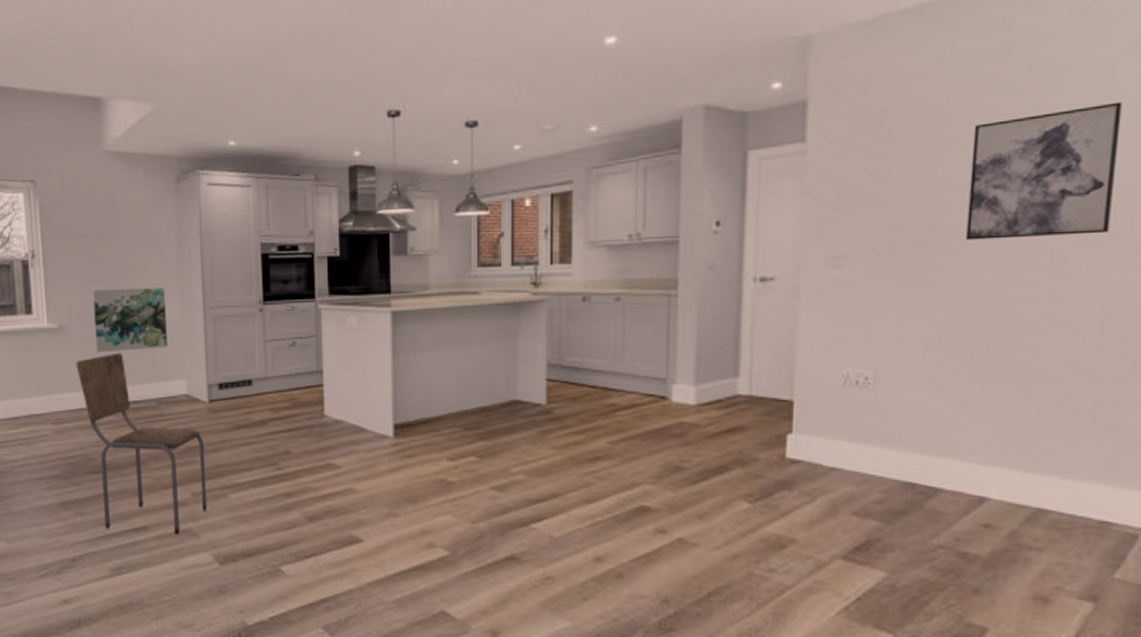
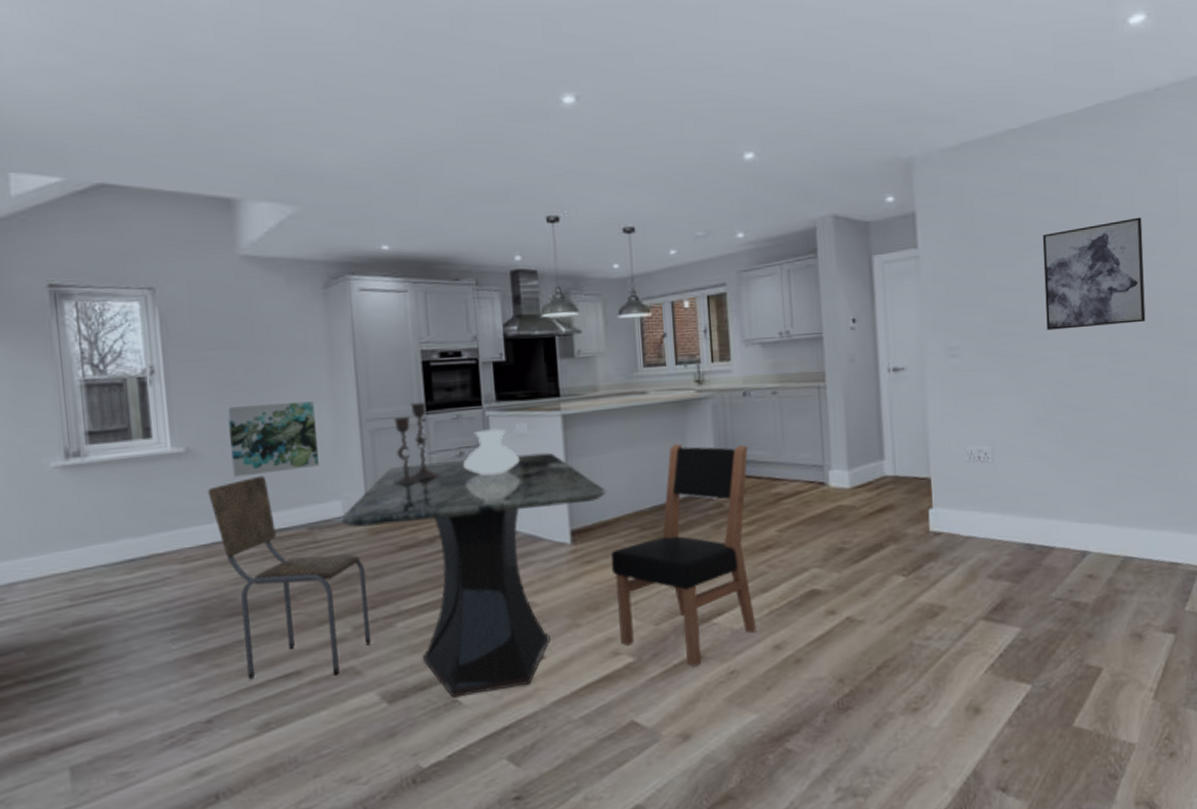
dining table: none [184,347,432,567] -> present [340,452,607,698]
candlestick: none [231,293,274,368] -> present [393,402,440,485]
vase: none [295,322,348,365] -> present [463,429,520,475]
dining chair: none [431,346,582,568] -> present [610,443,757,667]

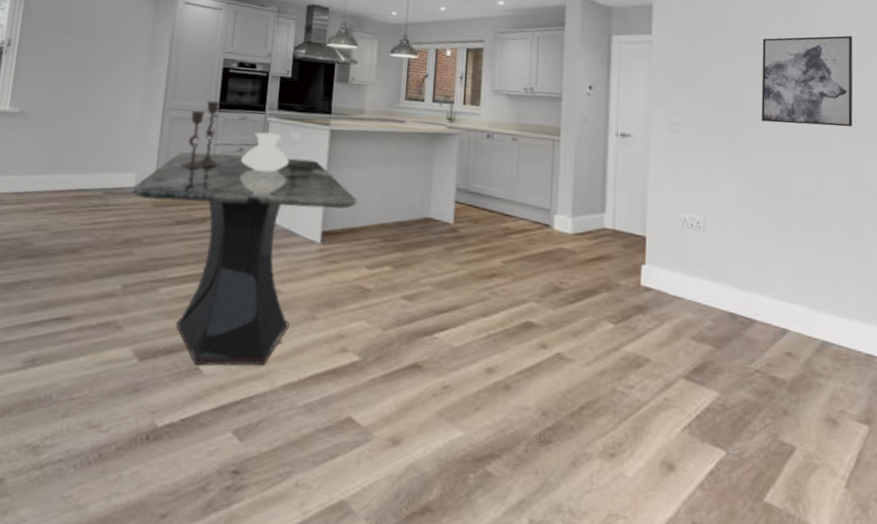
dining chair: present [208,475,372,680] -> none [27,141,143,326]
wall art: present [227,401,319,477] -> none [53,81,130,142]
dining chair: present [610,443,757,667] -> none [350,170,485,375]

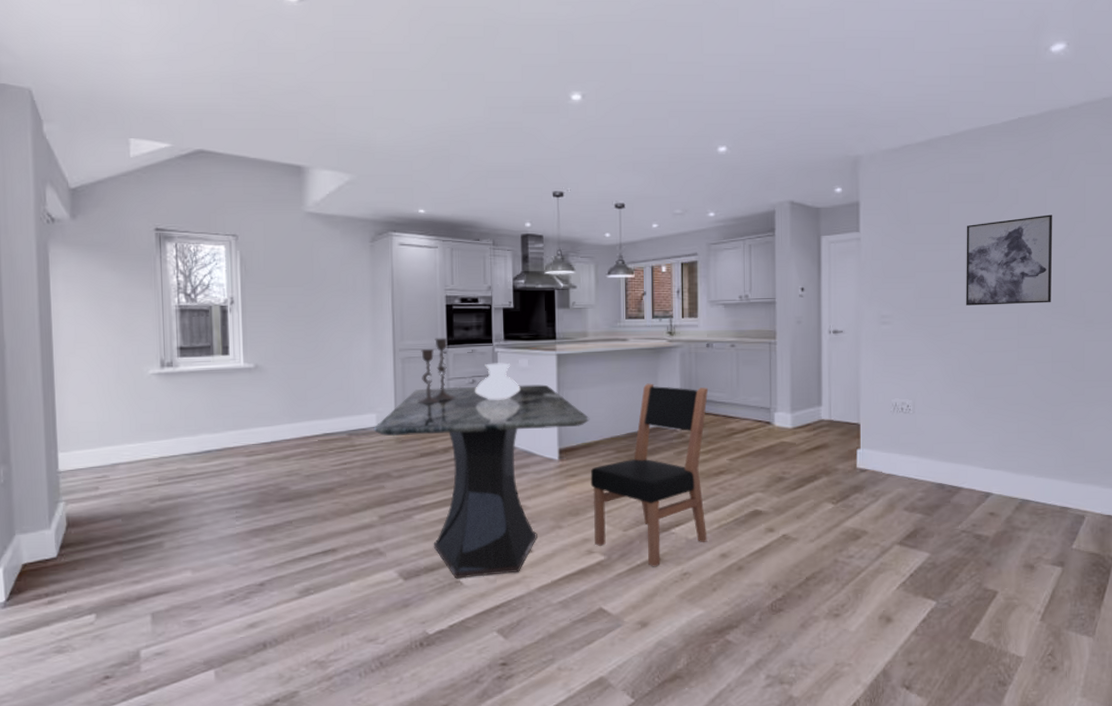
dining chair: none [350,170,485,375] -> present [590,383,708,567]

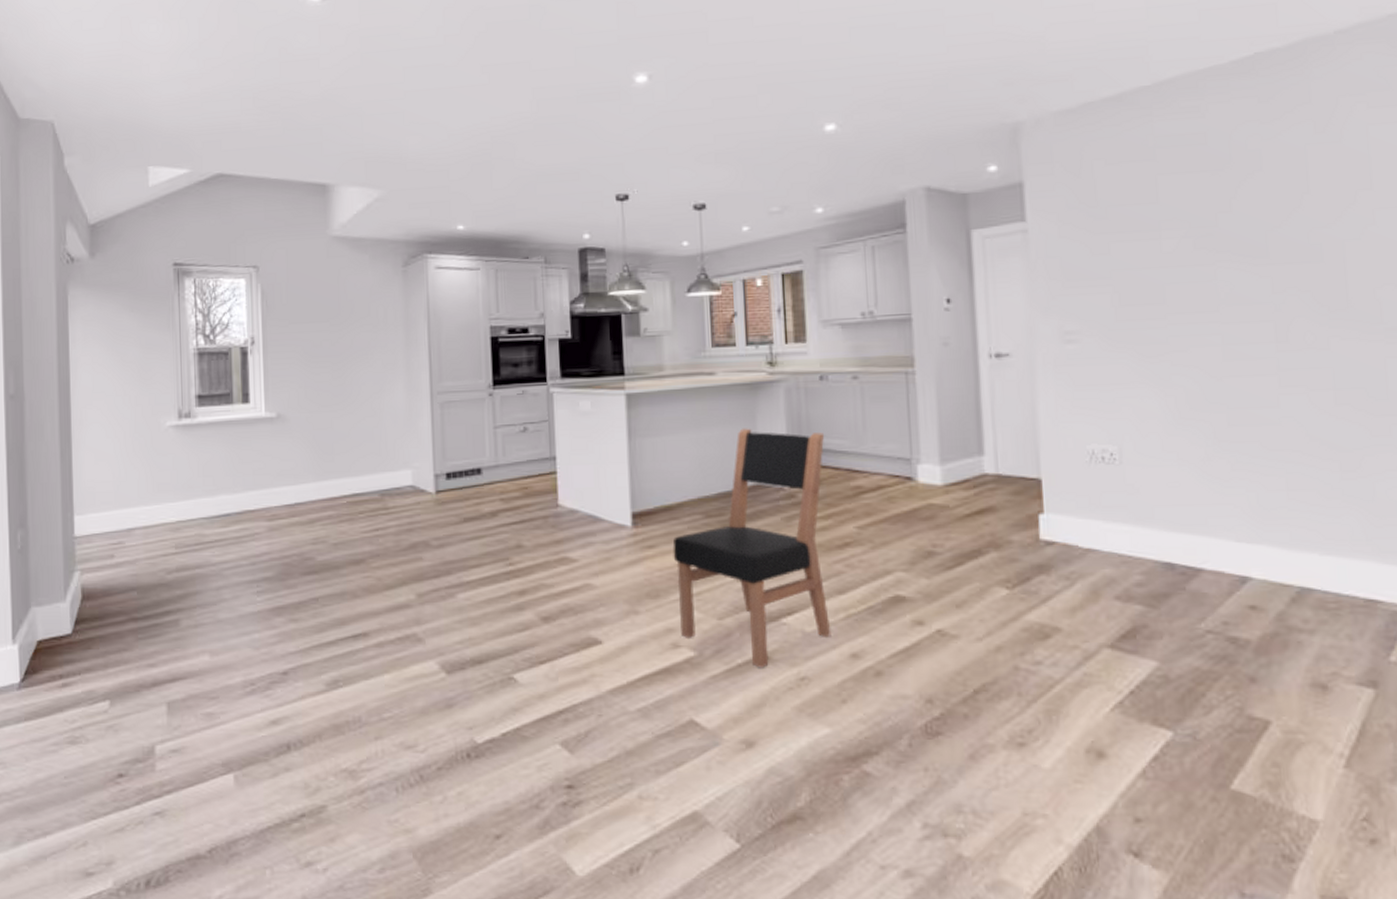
dining table: present [373,384,590,579] -> none [409,432,670,675]
candlestick: present [418,338,456,403] -> none [460,377,504,457]
vase: present [475,363,521,399] -> none [527,406,582,451]
wall art: present [966,214,1053,306] -> none [1184,181,1327,314]

